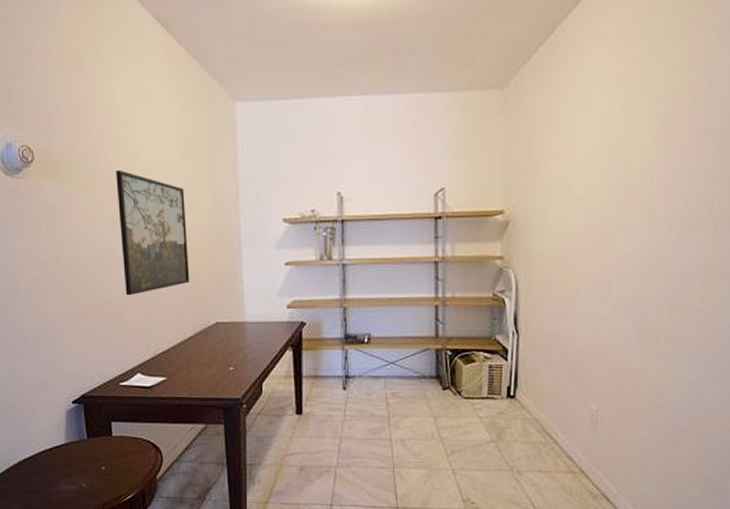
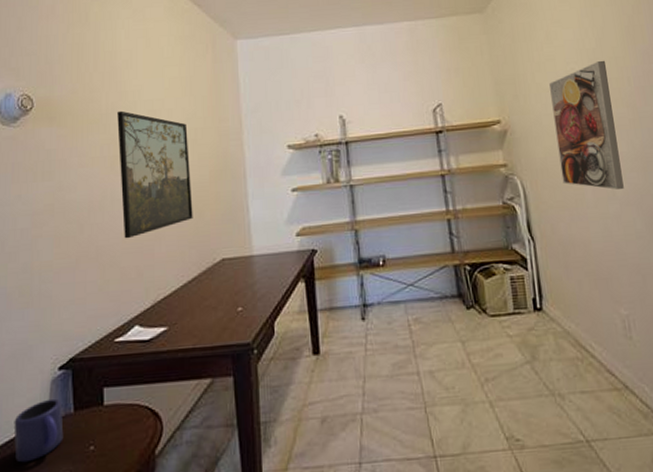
mug: none [37,426,80,473] -> present [13,398,64,463]
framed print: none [558,153,629,292] -> present [549,60,624,190]

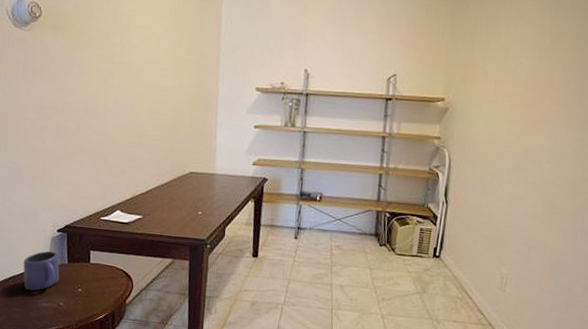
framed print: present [117,110,193,239] -> none [112,31,172,143]
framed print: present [549,60,624,190] -> none [484,59,554,176]

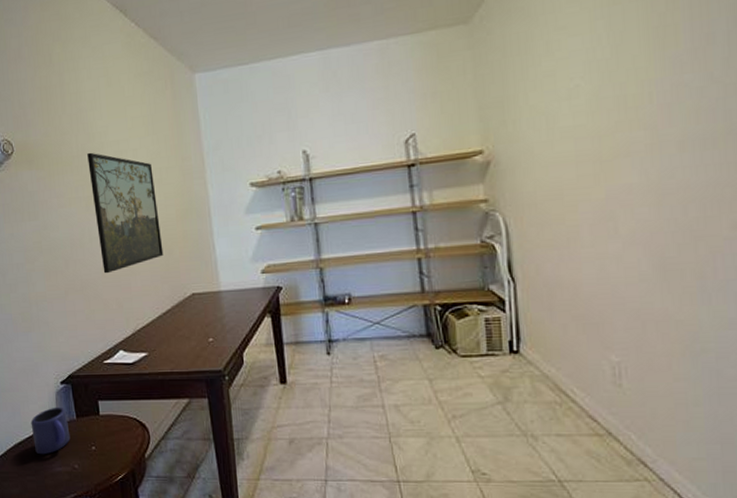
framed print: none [112,31,172,143] -> present [87,152,164,274]

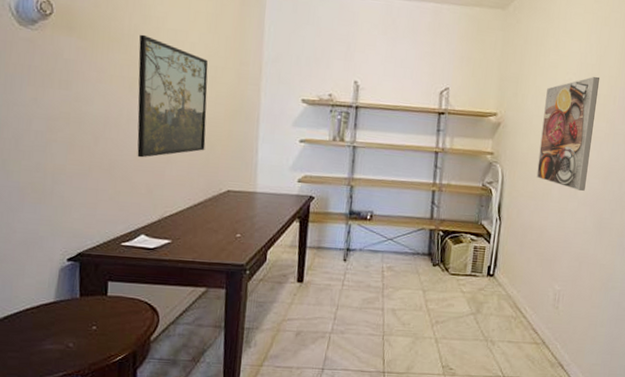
mug: present [30,407,71,455] -> none [23,283,70,332]
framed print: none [546,72,630,227] -> present [536,76,600,191]

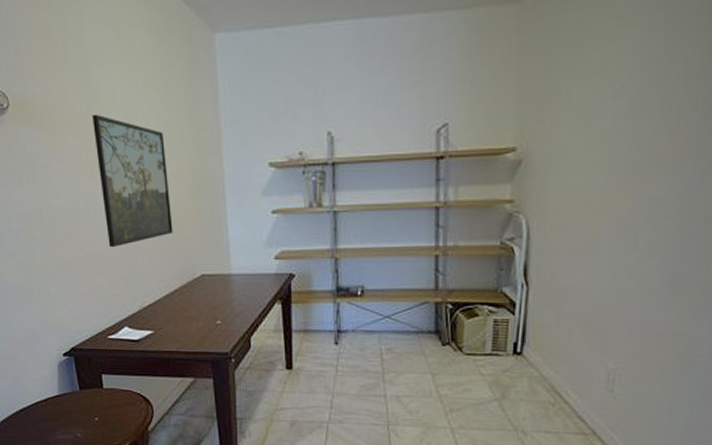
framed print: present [536,76,600,191] -> none [576,75,671,238]

